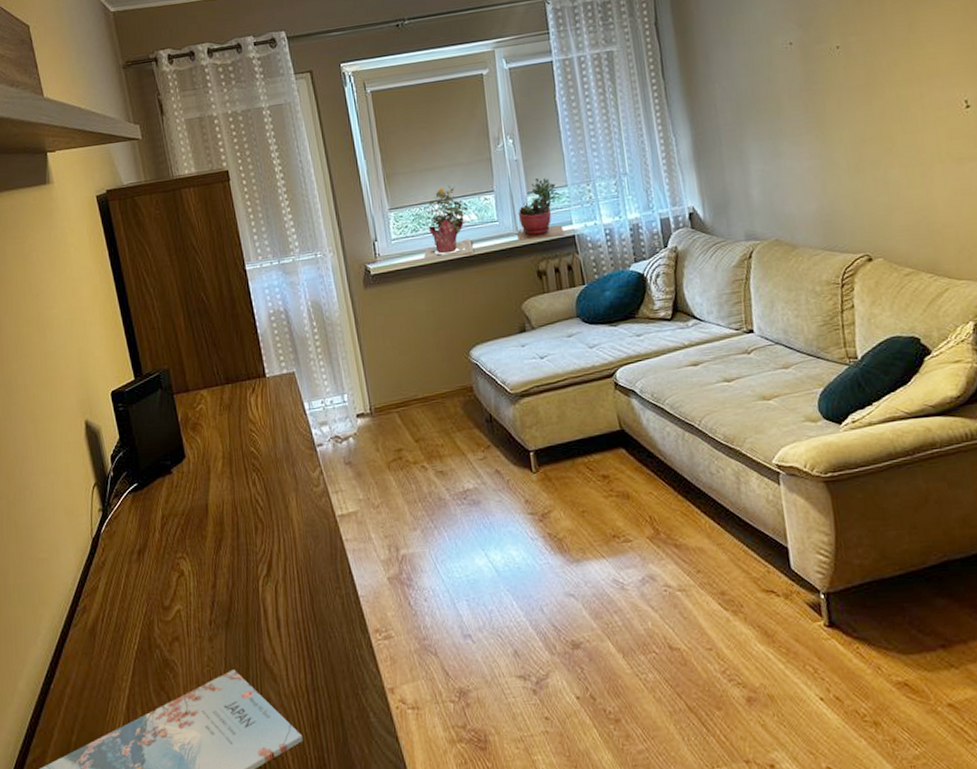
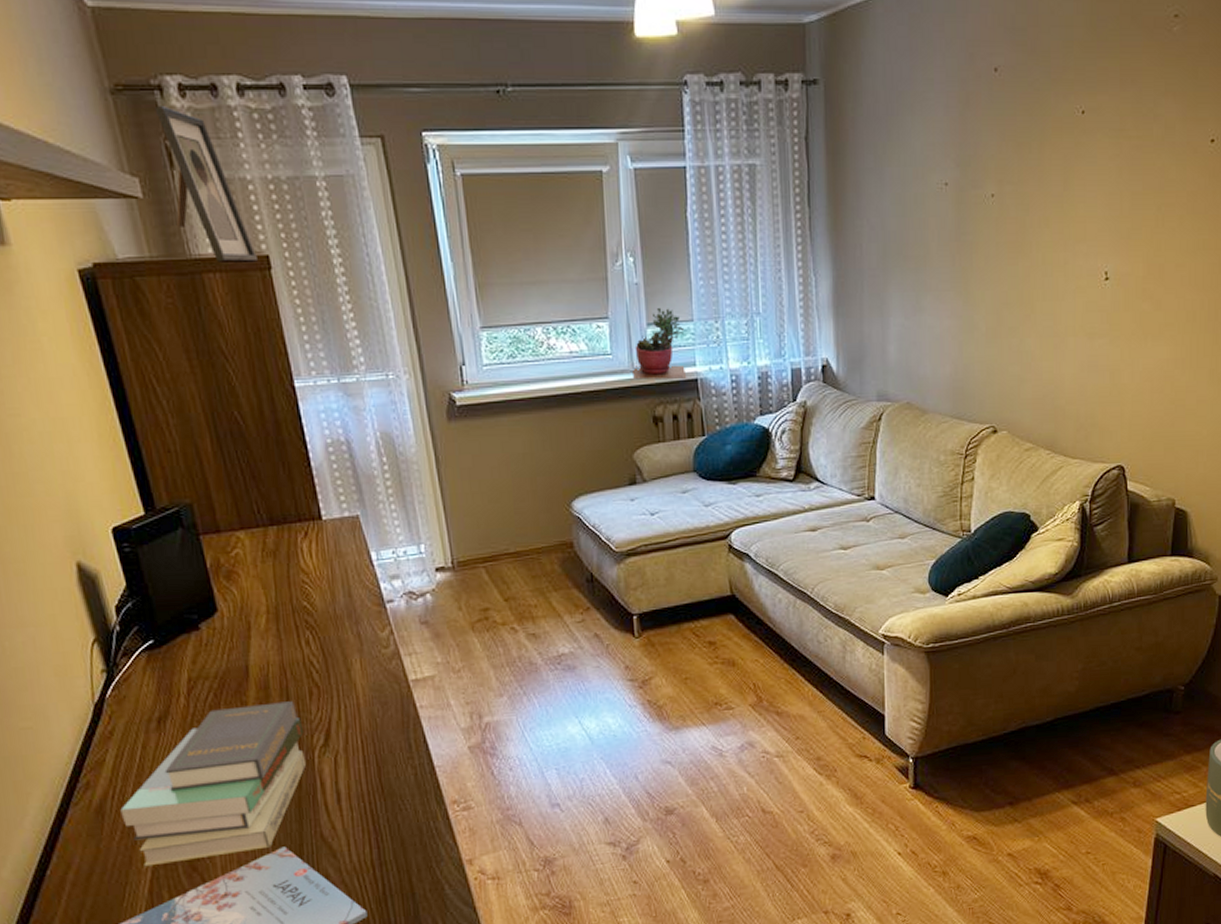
books: none [108,535,253,684] -> present [120,701,307,867]
picture frame: none [151,72,221,180] -> present [154,106,259,264]
potted flower: present [423,185,475,259] -> none [521,306,583,392]

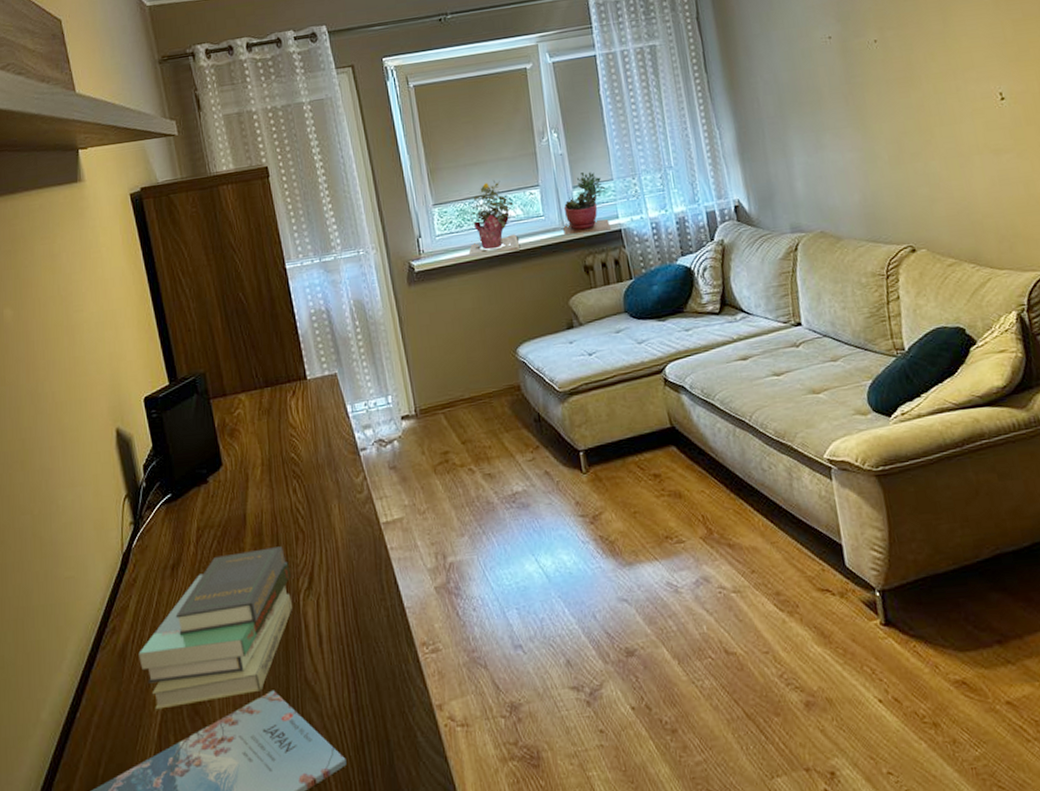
picture frame: present [154,106,259,264] -> none [188,67,260,177]
potted flower: none [521,306,583,392] -> present [468,180,521,255]

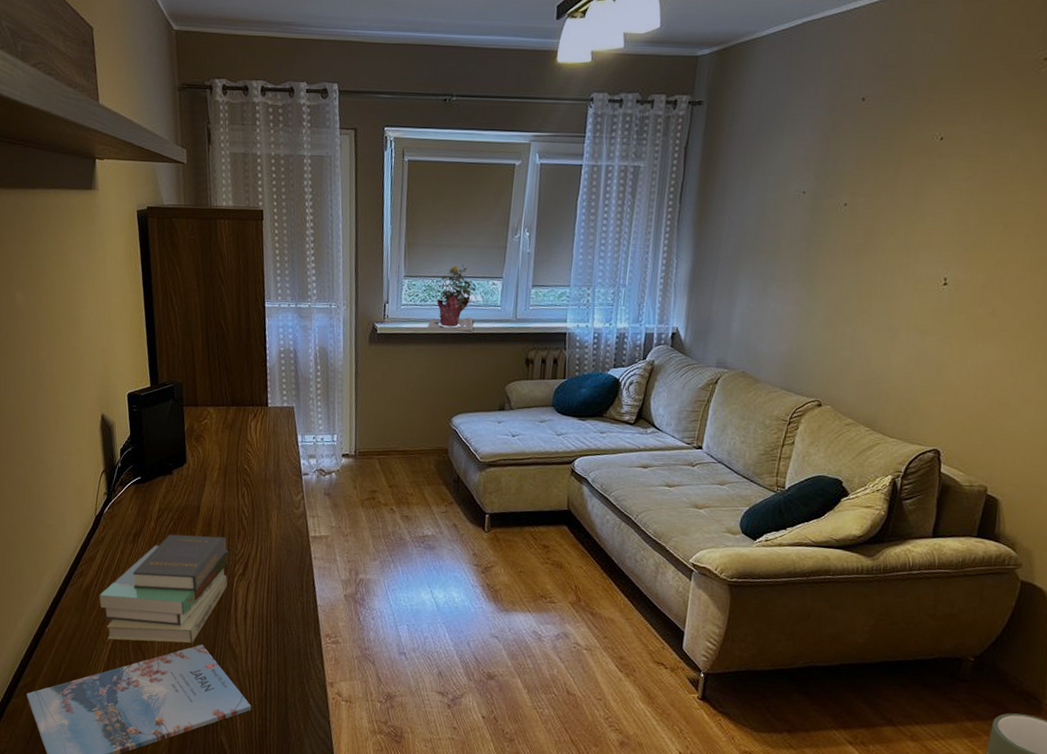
succulent plant: present [563,171,612,236] -> none [515,274,562,333]

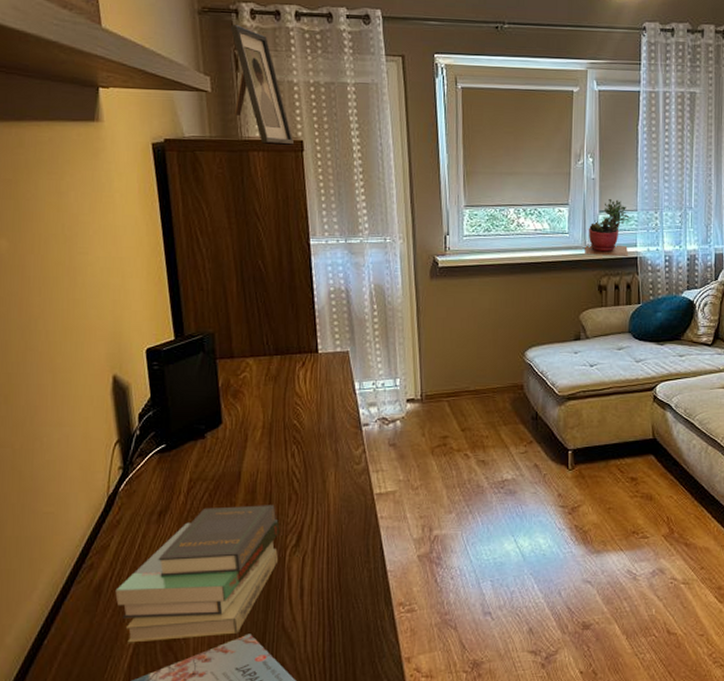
picture frame: none [204,100,256,215] -> present [230,25,295,146]
potted flower: present [427,265,475,332] -> none [492,192,543,261]
succulent plant: none [515,274,562,333] -> present [585,199,630,257]

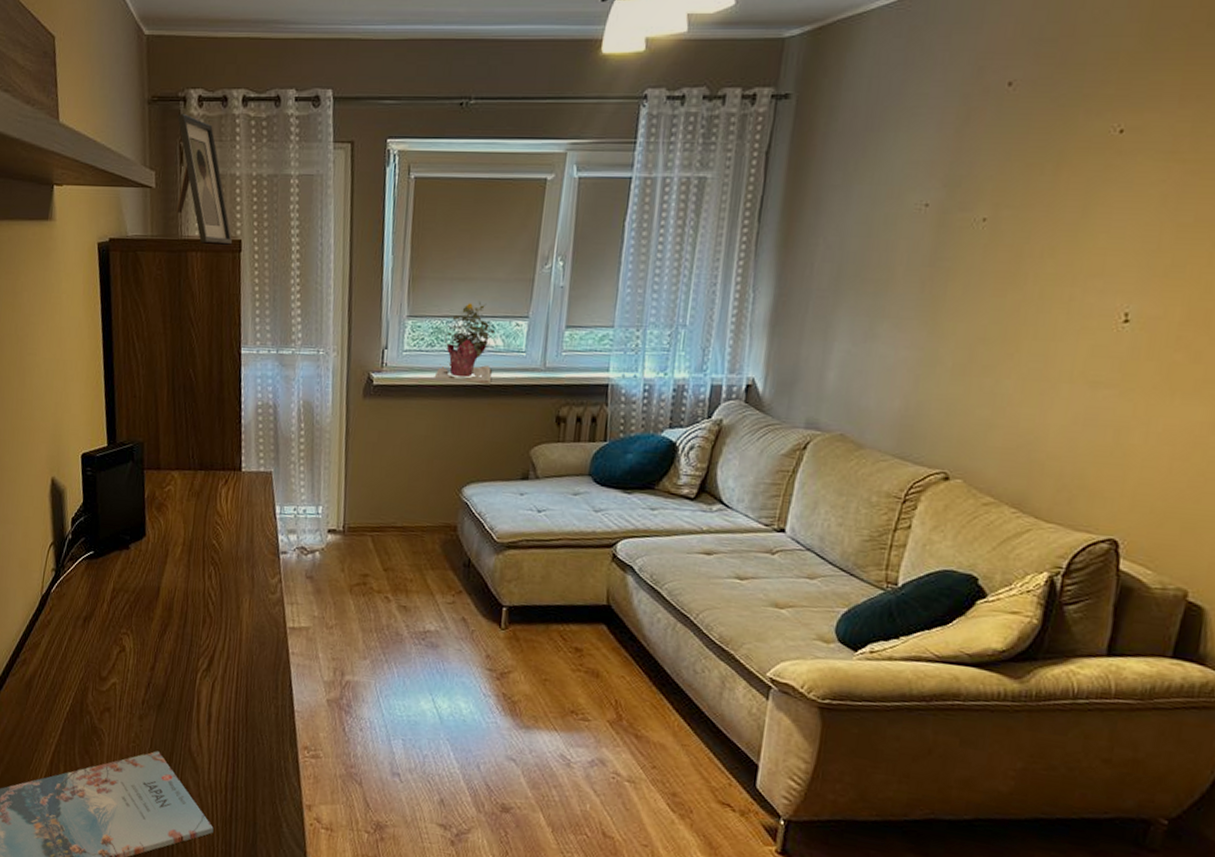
books: present [115,505,280,643] -> none [43,619,193,749]
potted flower: none [492,192,543,261] -> present [434,302,495,384]
succulent plant: present [585,199,630,257] -> none [543,312,604,384]

